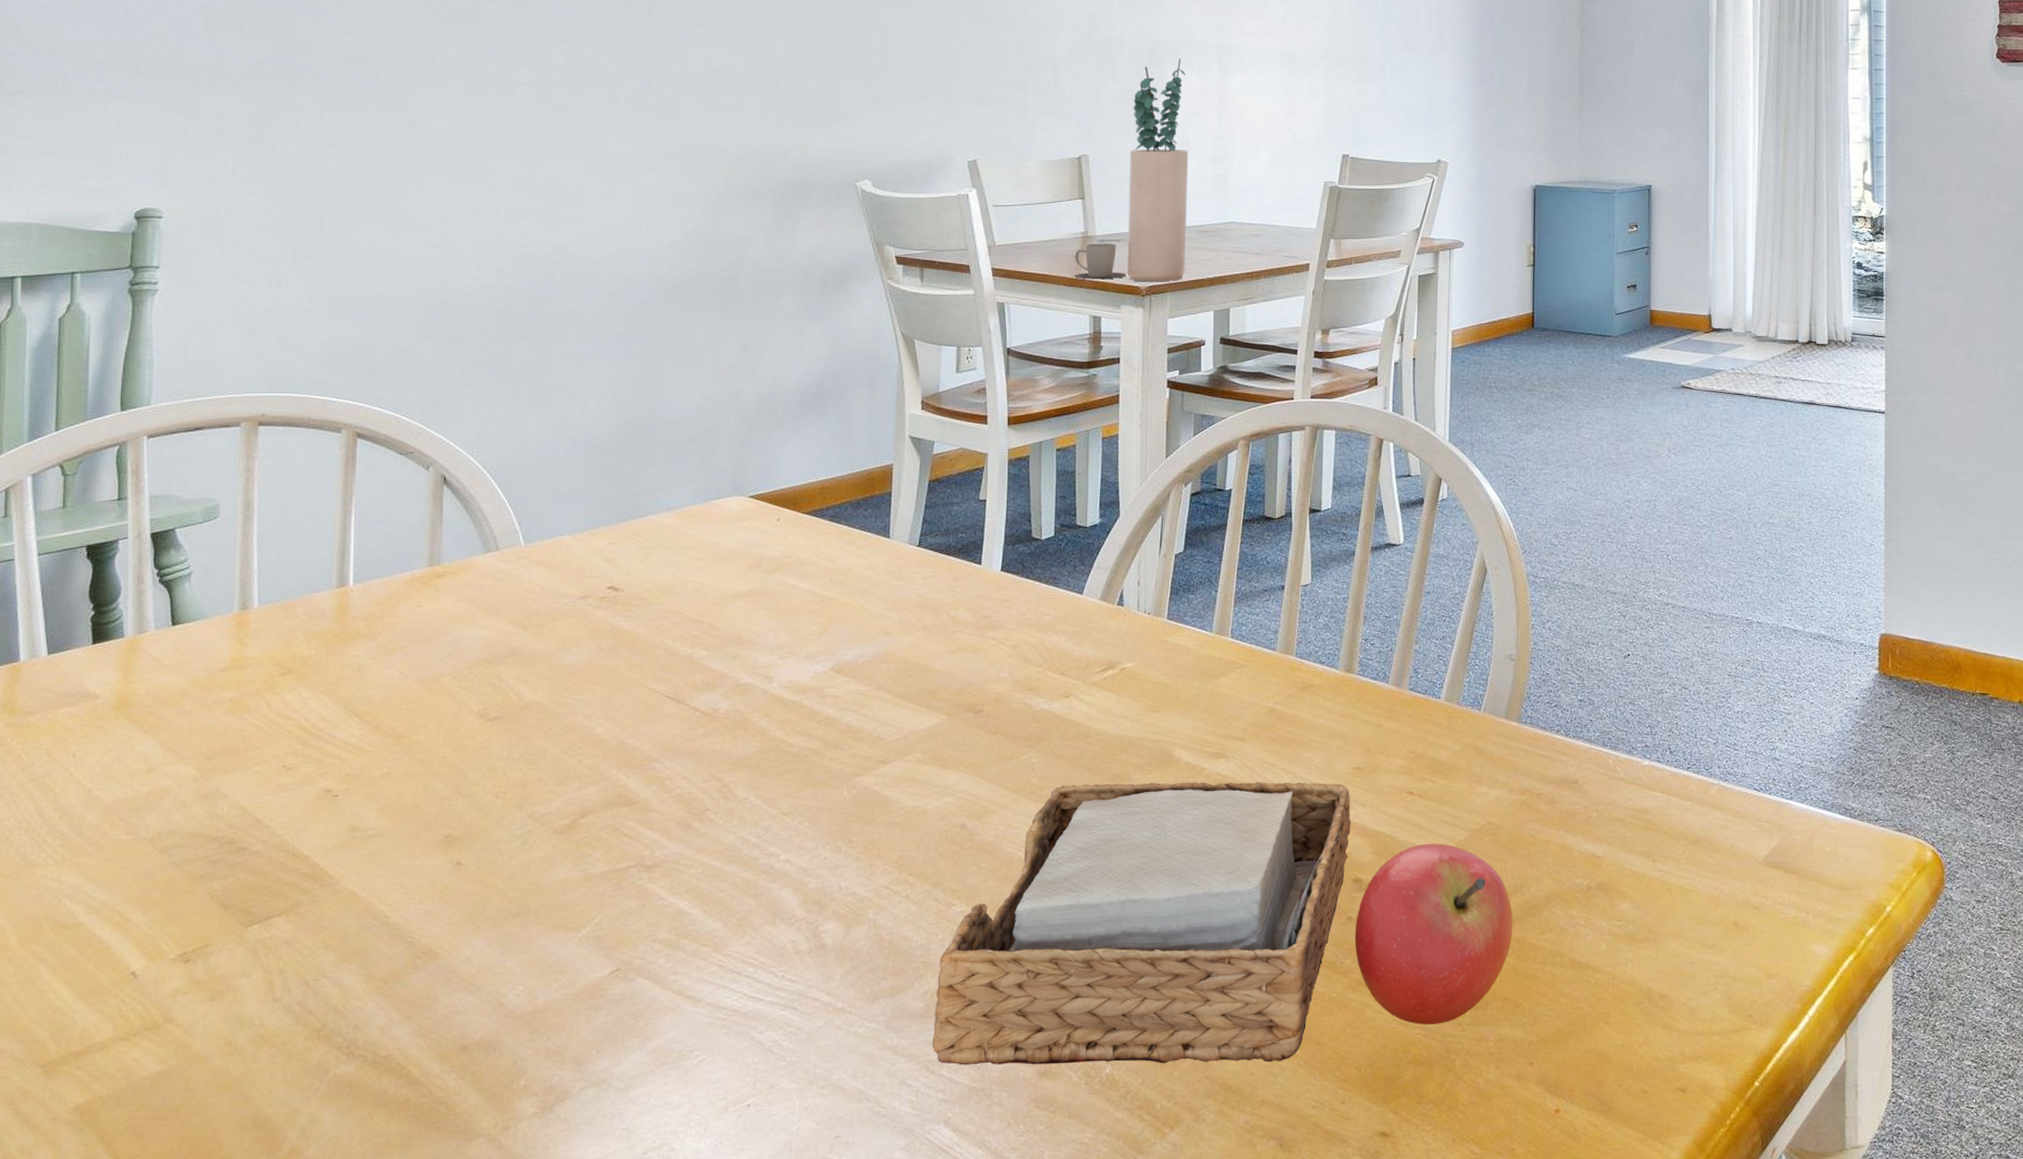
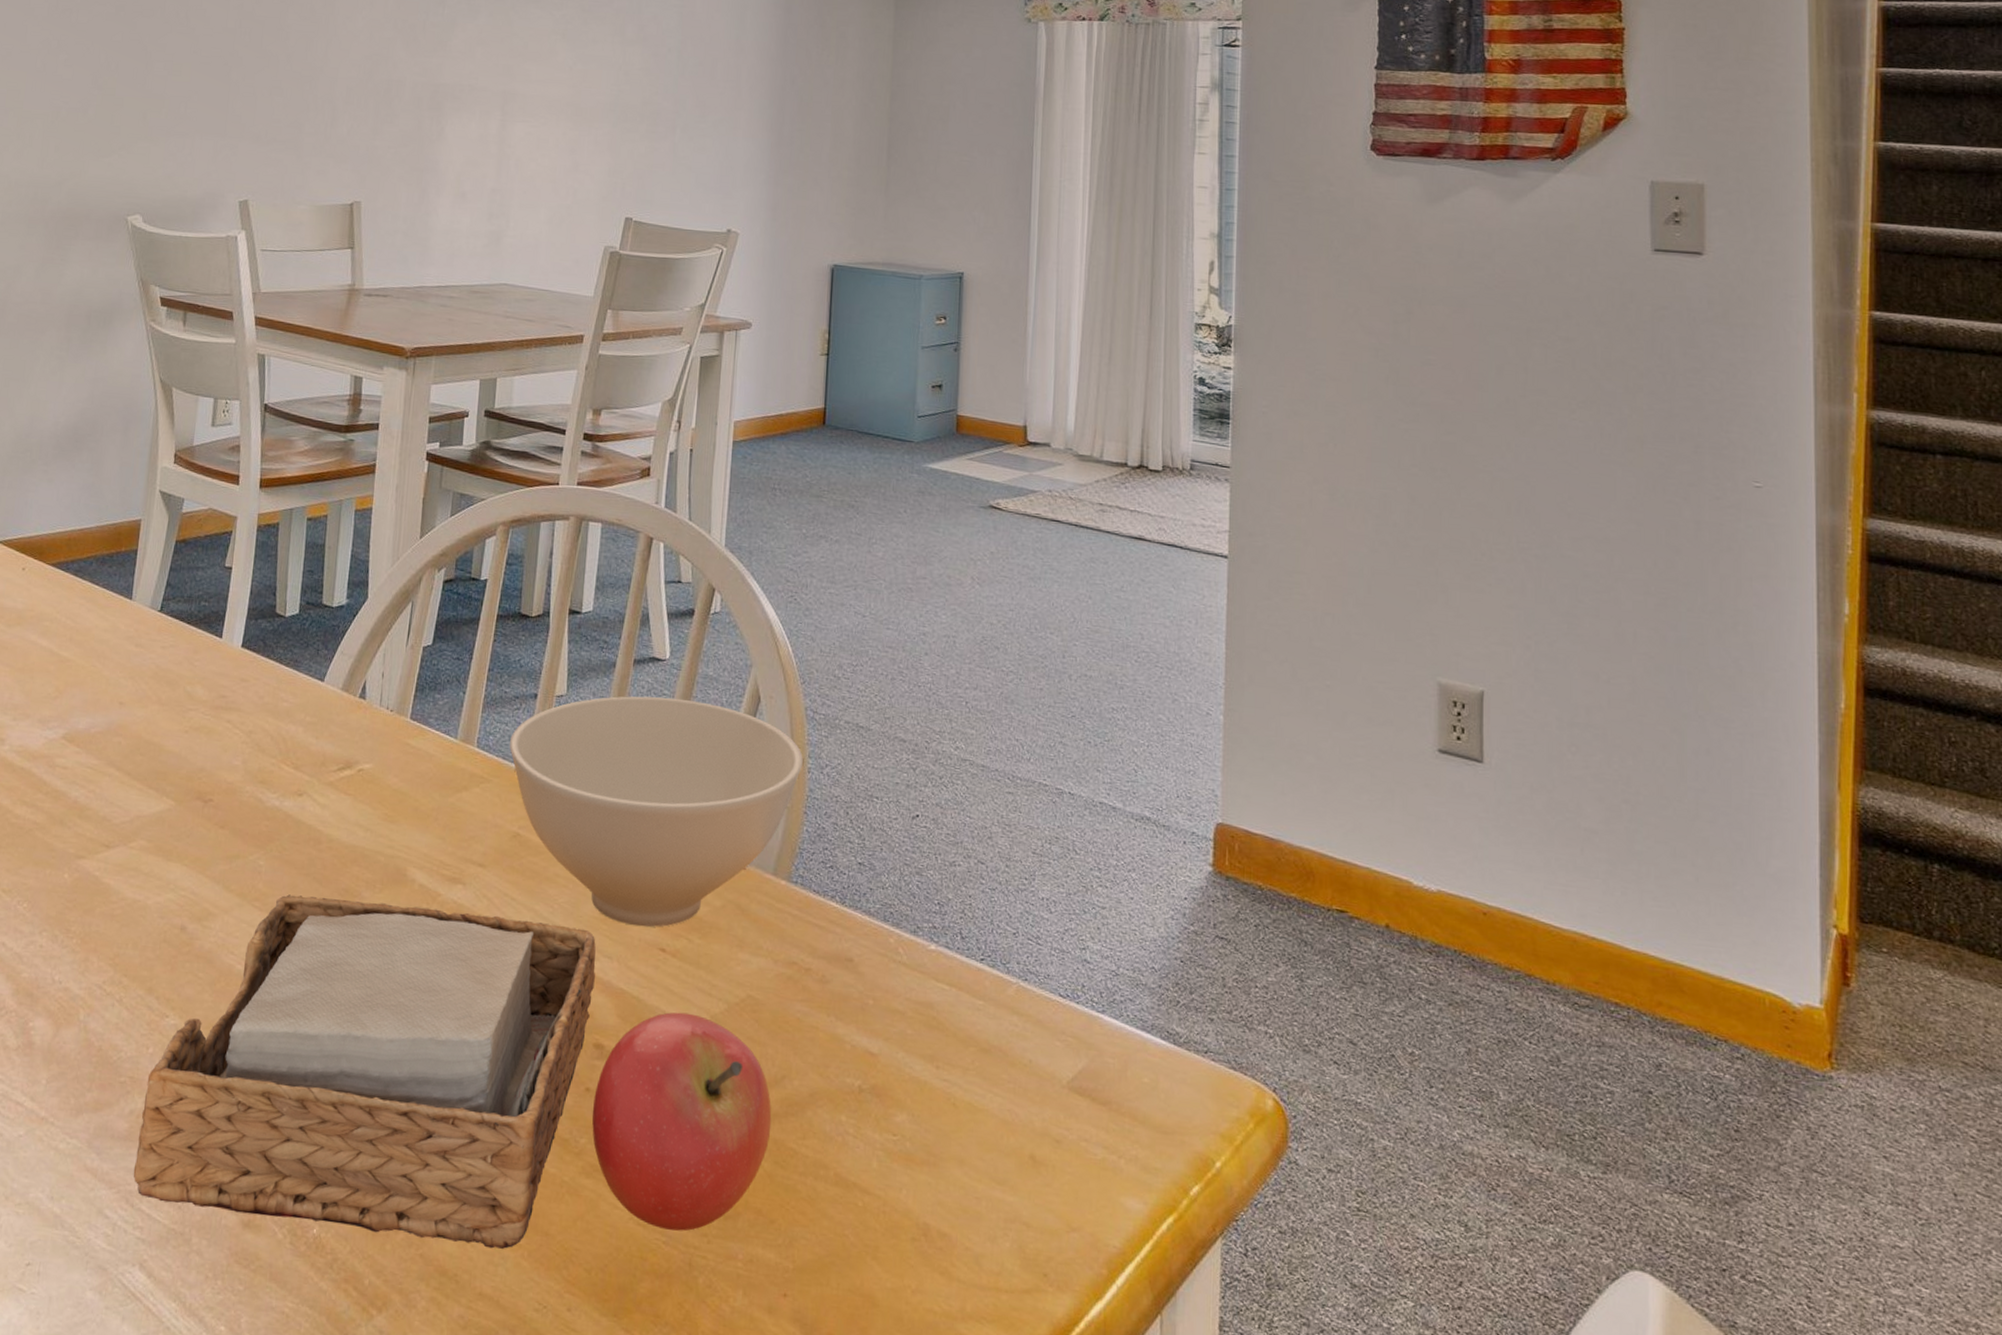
cup: present [1073,243,1126,280] -> none [337,297,392,337]
vase: present [1127,59,1189,282] -> none [393,104,467,344]
bowl: none [1261,577,1527,776] -> present [509,696,803,928]

